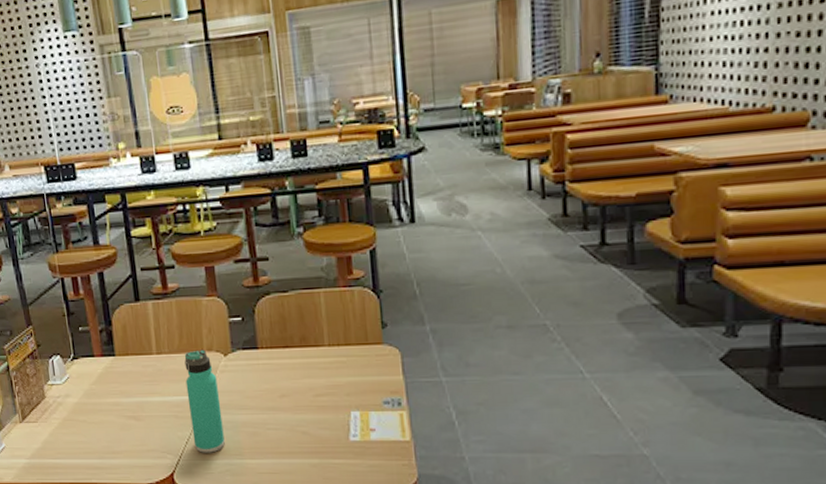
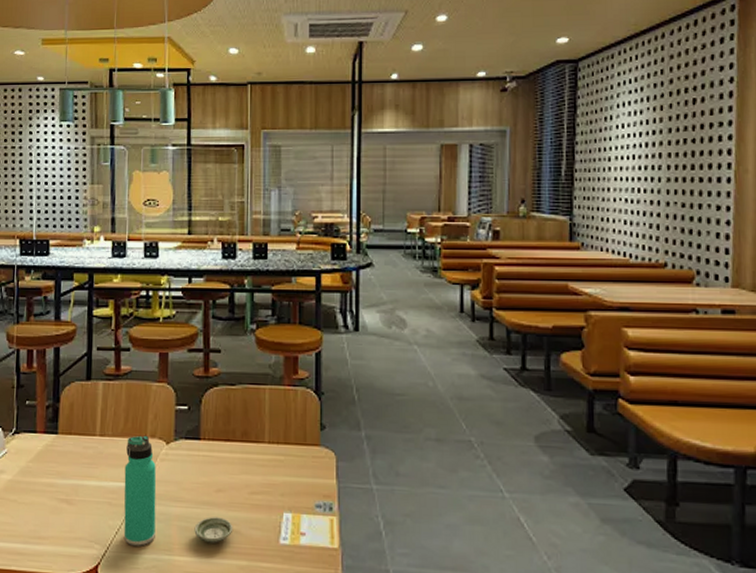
saucer: none [262,421,302,445] -> present [194,517,234,543]

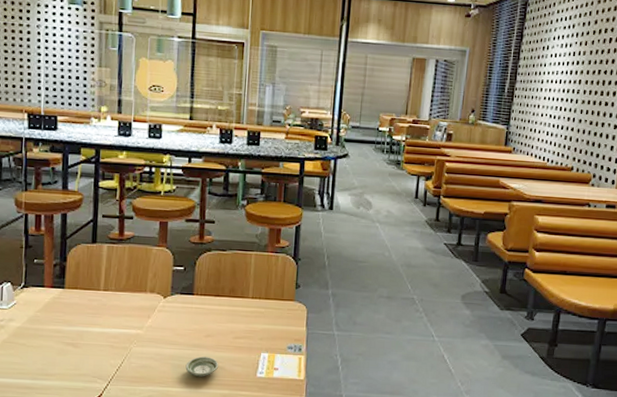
thermos bottle: present [123,435,157,546] -> none [123,290,154,380]

